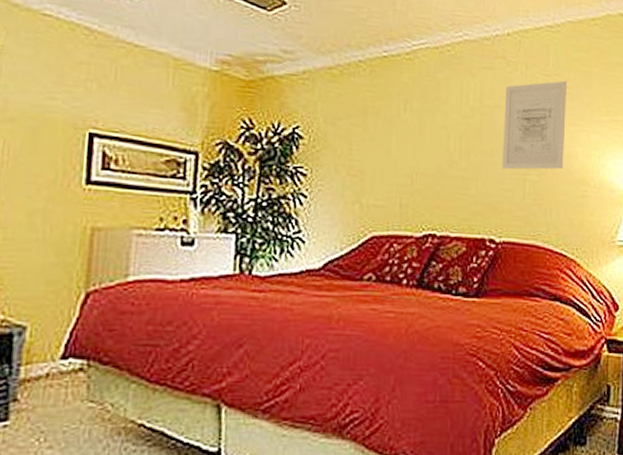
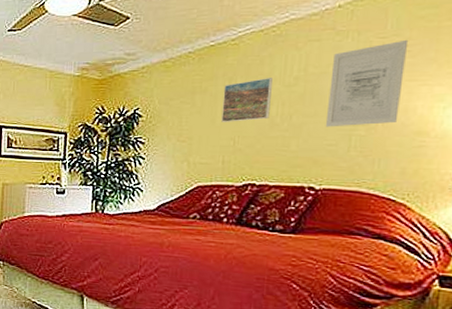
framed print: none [397,104,450,155] -> present [221,78,274,122]

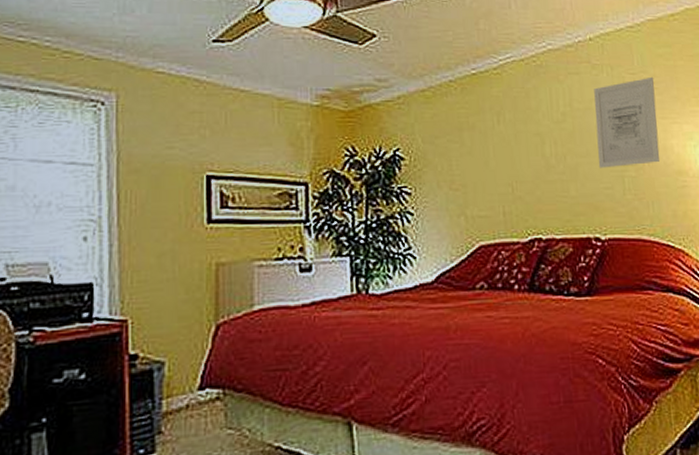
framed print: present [221,78,274,122] -> none [492,113,544,165]

